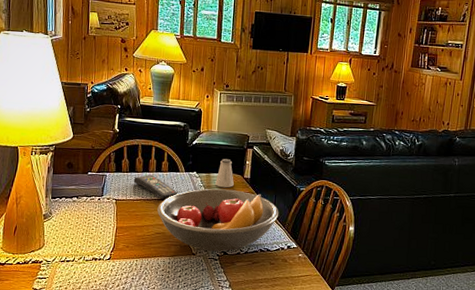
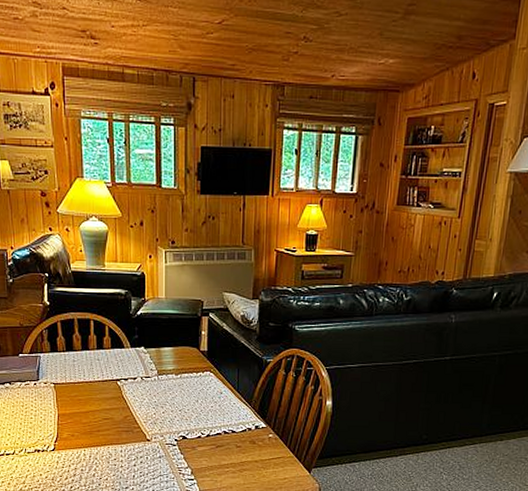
remote control: present [133,175,178,200] -> none [72,353,125,381]
fruit bowl: present [157,188,279,252] -> none [103,365,244,437]
saltshaker: present [215,159,234,188] -> none [167,330,189,364]

